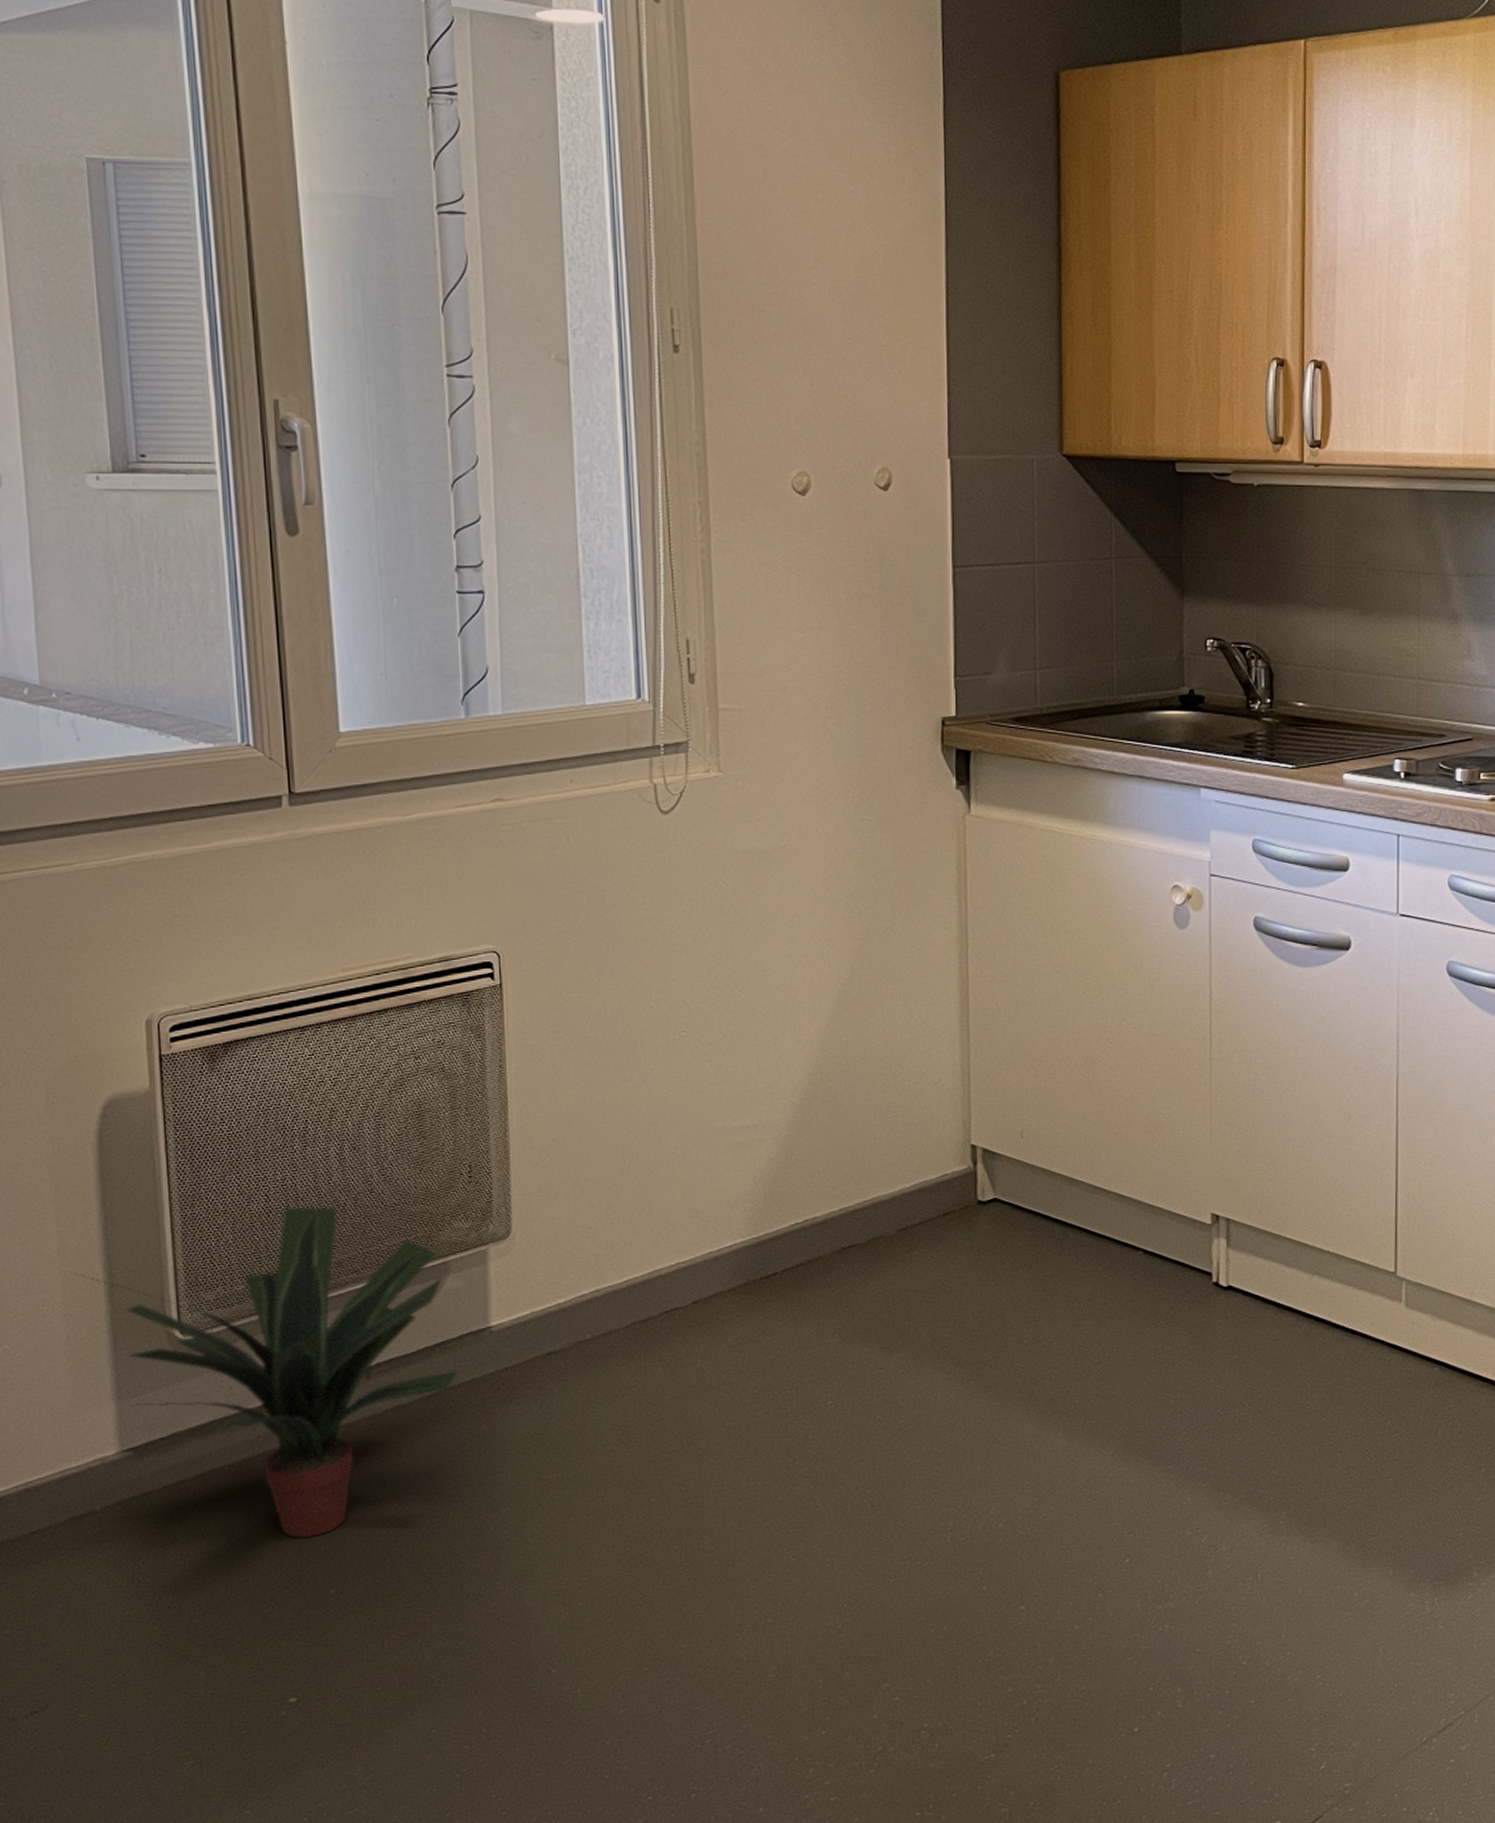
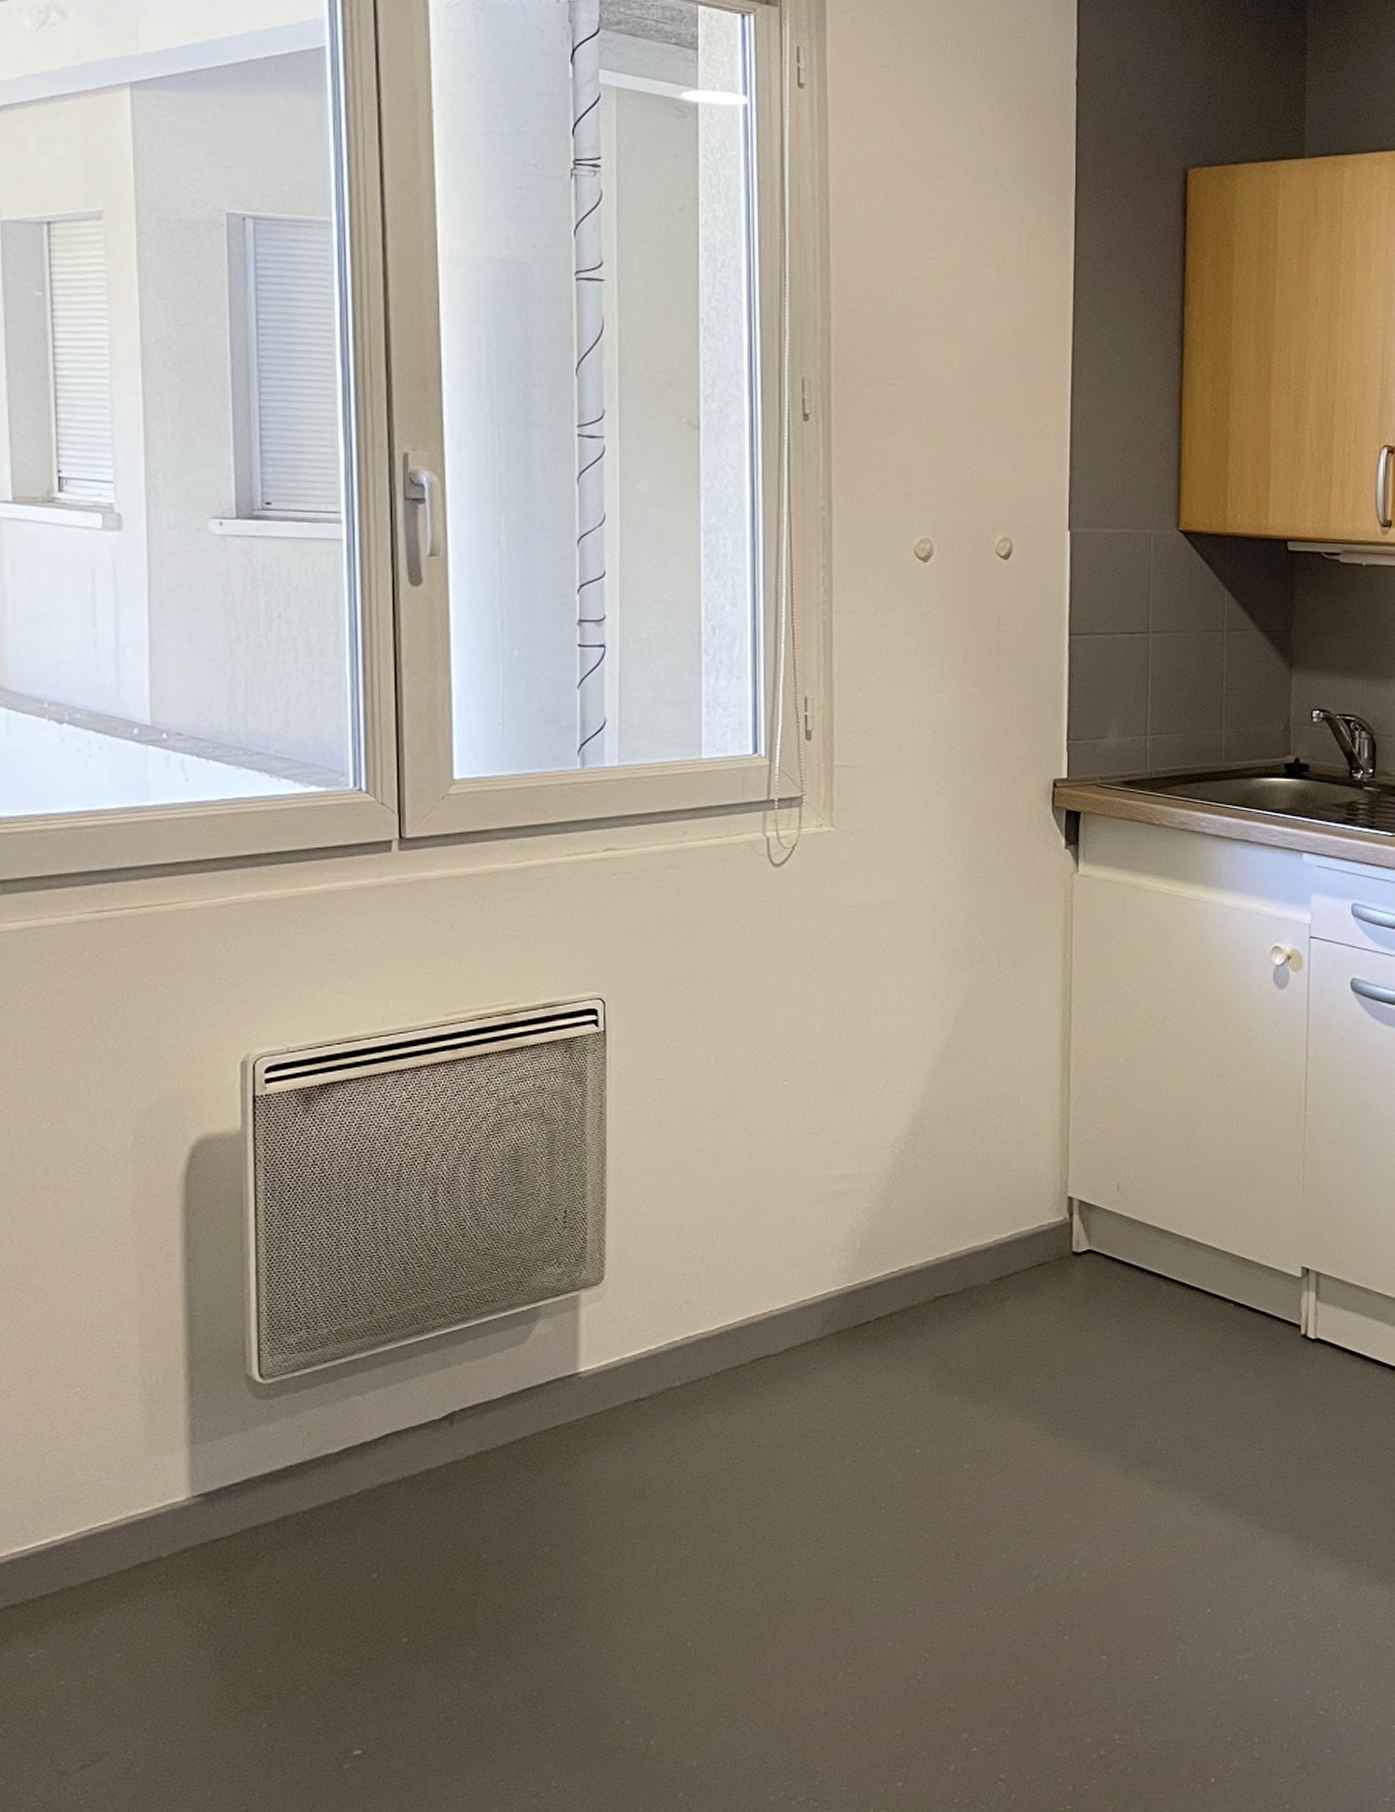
potted plant: present [70,1206,459,1539] -> none [149,1249,544,1587]

